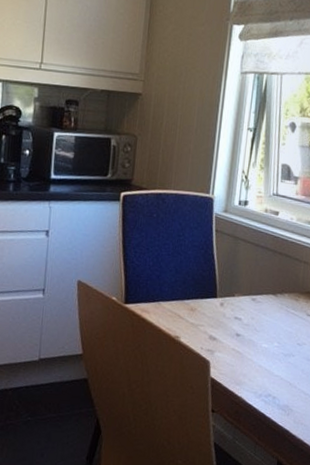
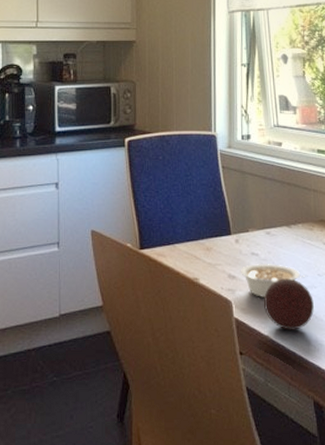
legume: none [221,327,285,361] -> present [240,263,306,297]
decorative ball: none [241,344,290,394] -> present [264,278,314,330]

